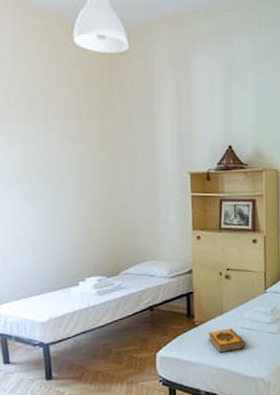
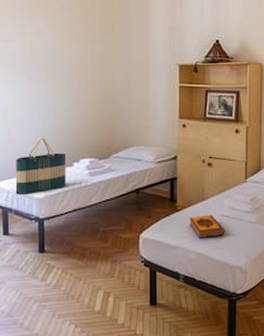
tote bag: none [12,256,72,320] -> present [15,137,66,195]

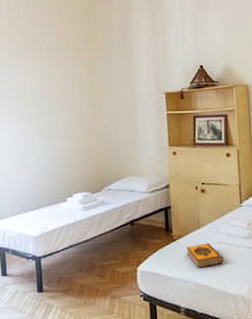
tote bag: present [15,137,66,195] -> none [11,175,61,234]

